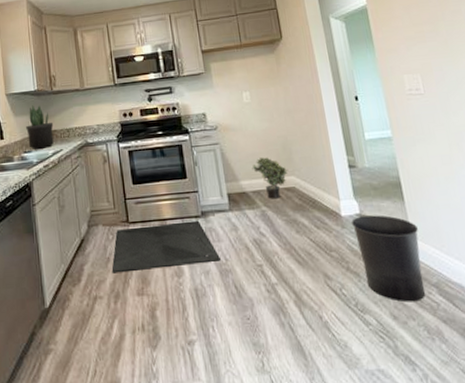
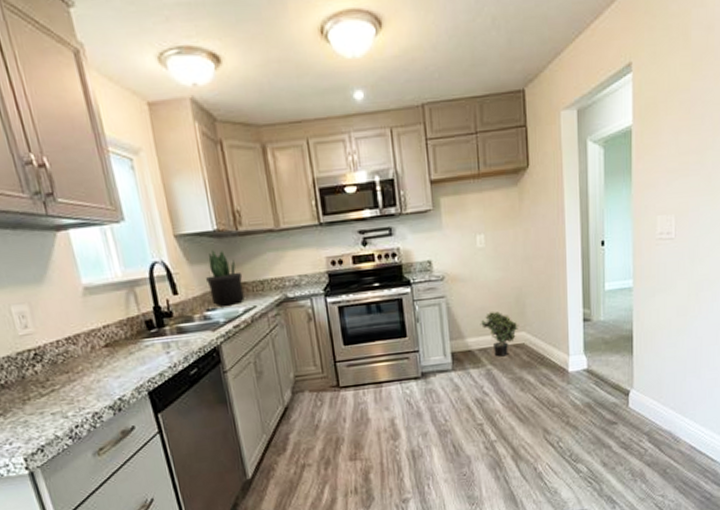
door mat: present [111,220,221,274] -> none [321,382,440,441]
waste bin: present [351,215,426,302] -> none [578,369,642,450]

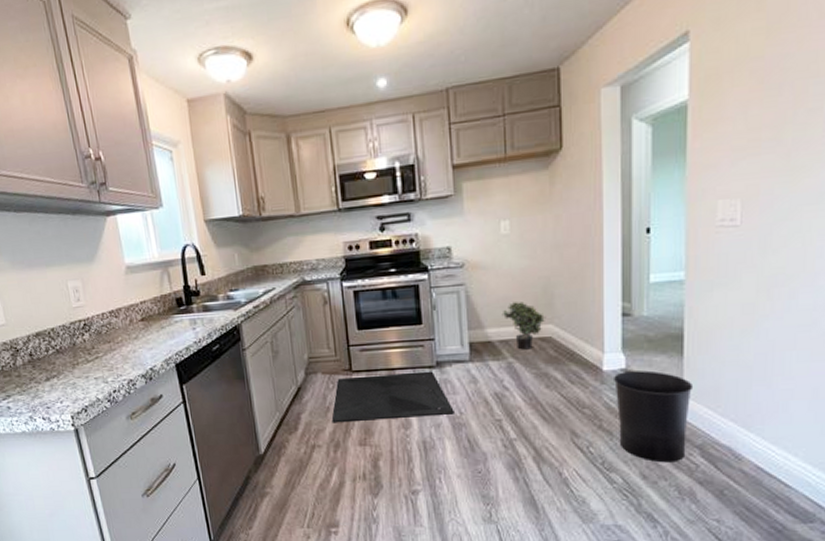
planter: present [206,250,245,307] -> none [231,234,265,287]
door mat: none [321,382,440,441] -> present [331,371,454,423]
waste bin: none [578,369,642,450] -> present [614,370,694,463]

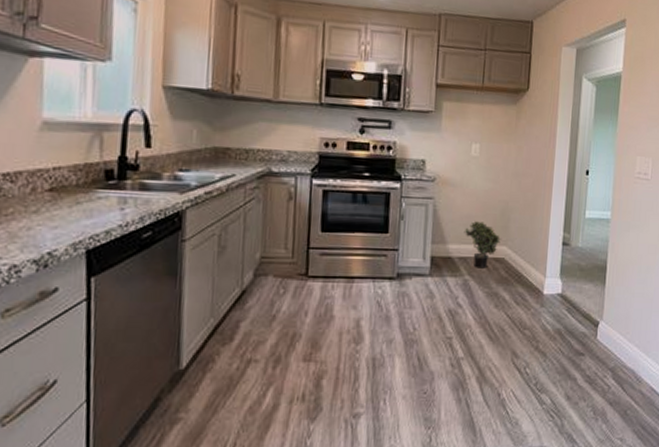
door mat: present [331,371,454,423] -> none [276,282,408,334]
waste bin: present [614,370,694,463] -> none [551,296,611,384]

